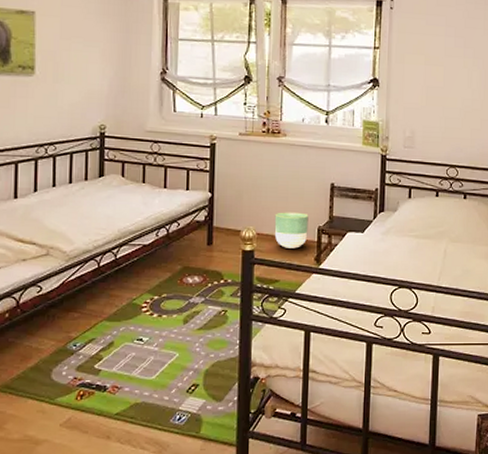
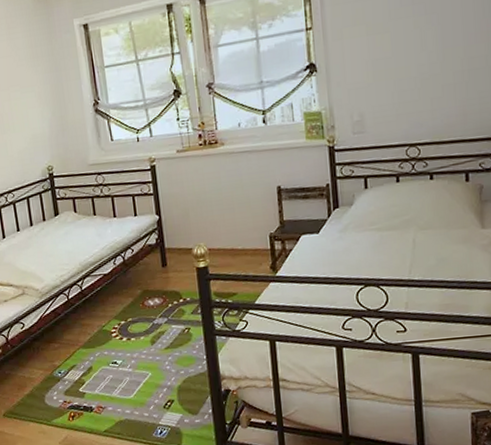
planter: present [274,212,309,249] -> none [223,222,260,260]

